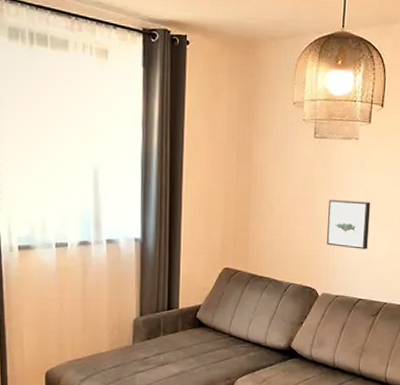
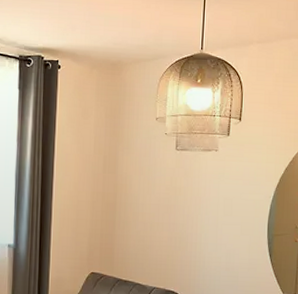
wall art: present [327,200,371,250] -> none [189,208,231,255]

